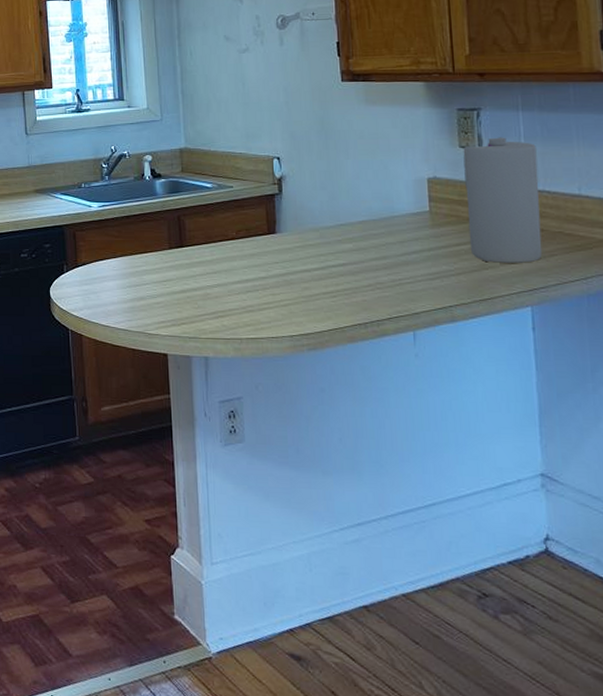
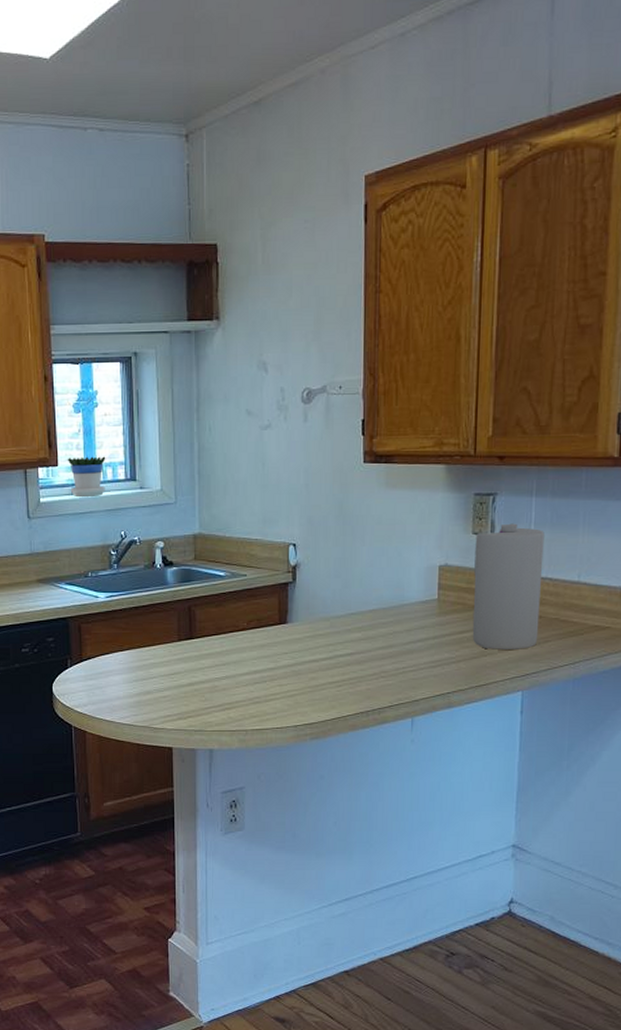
flowerpot: none [60,79,96,116] -> present [67,456,106,498]

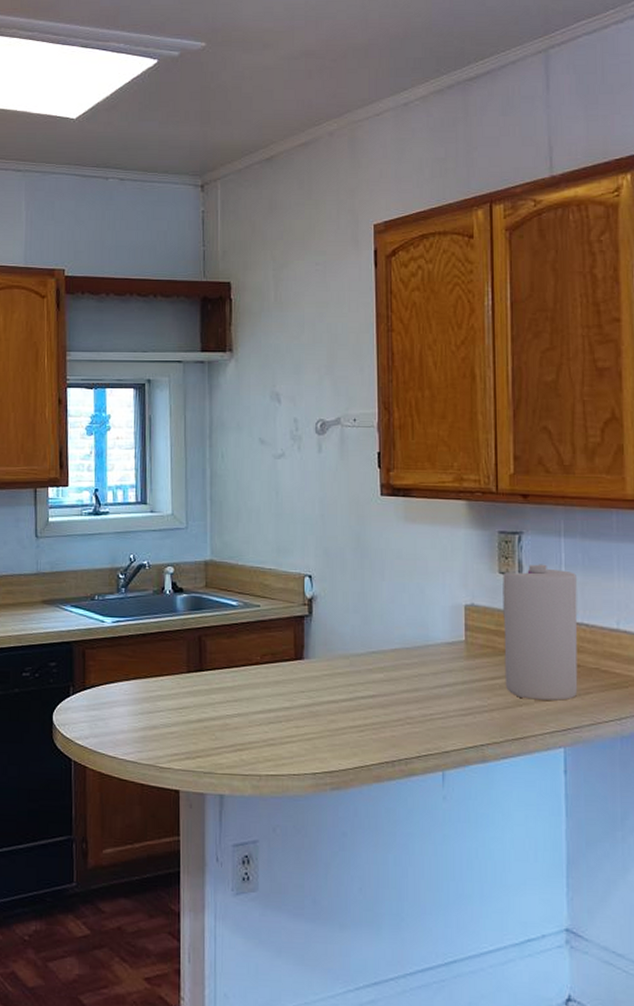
flowerpot: present [67,456,106,498] -> none [77,478,117,519]

